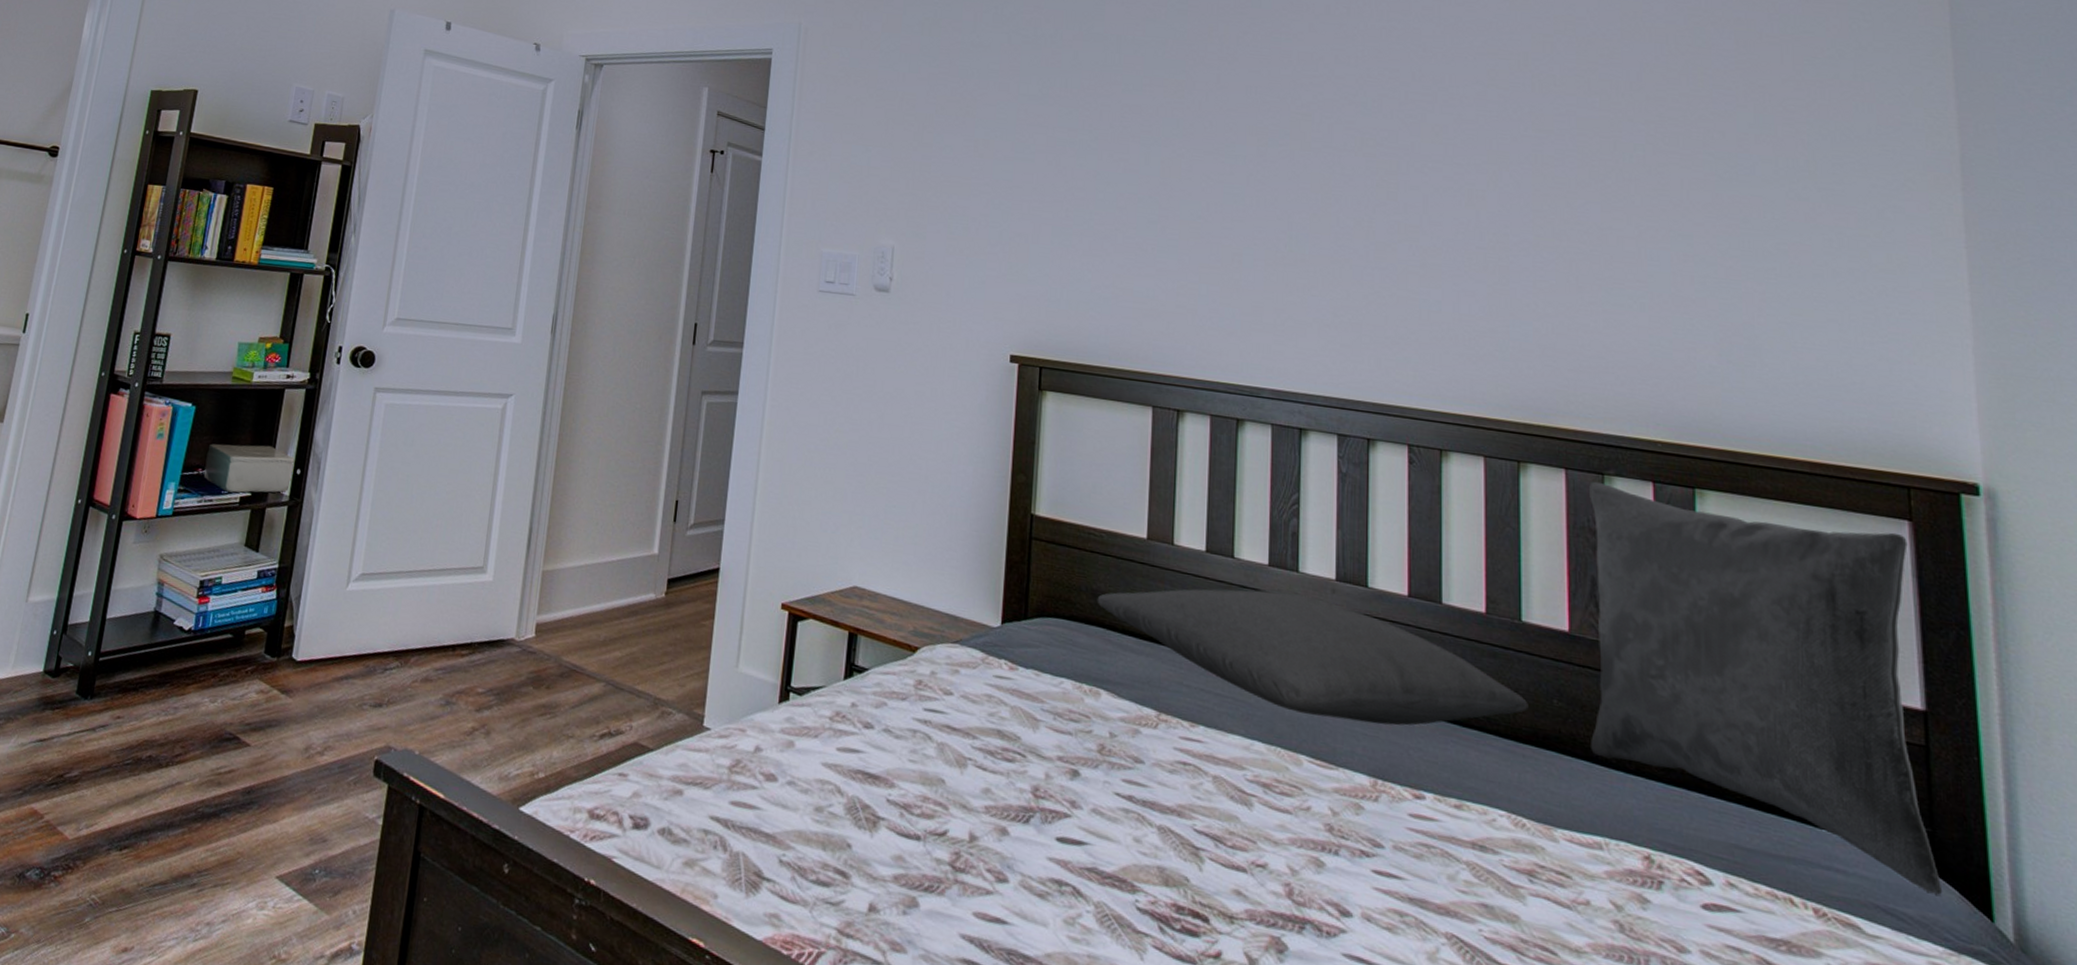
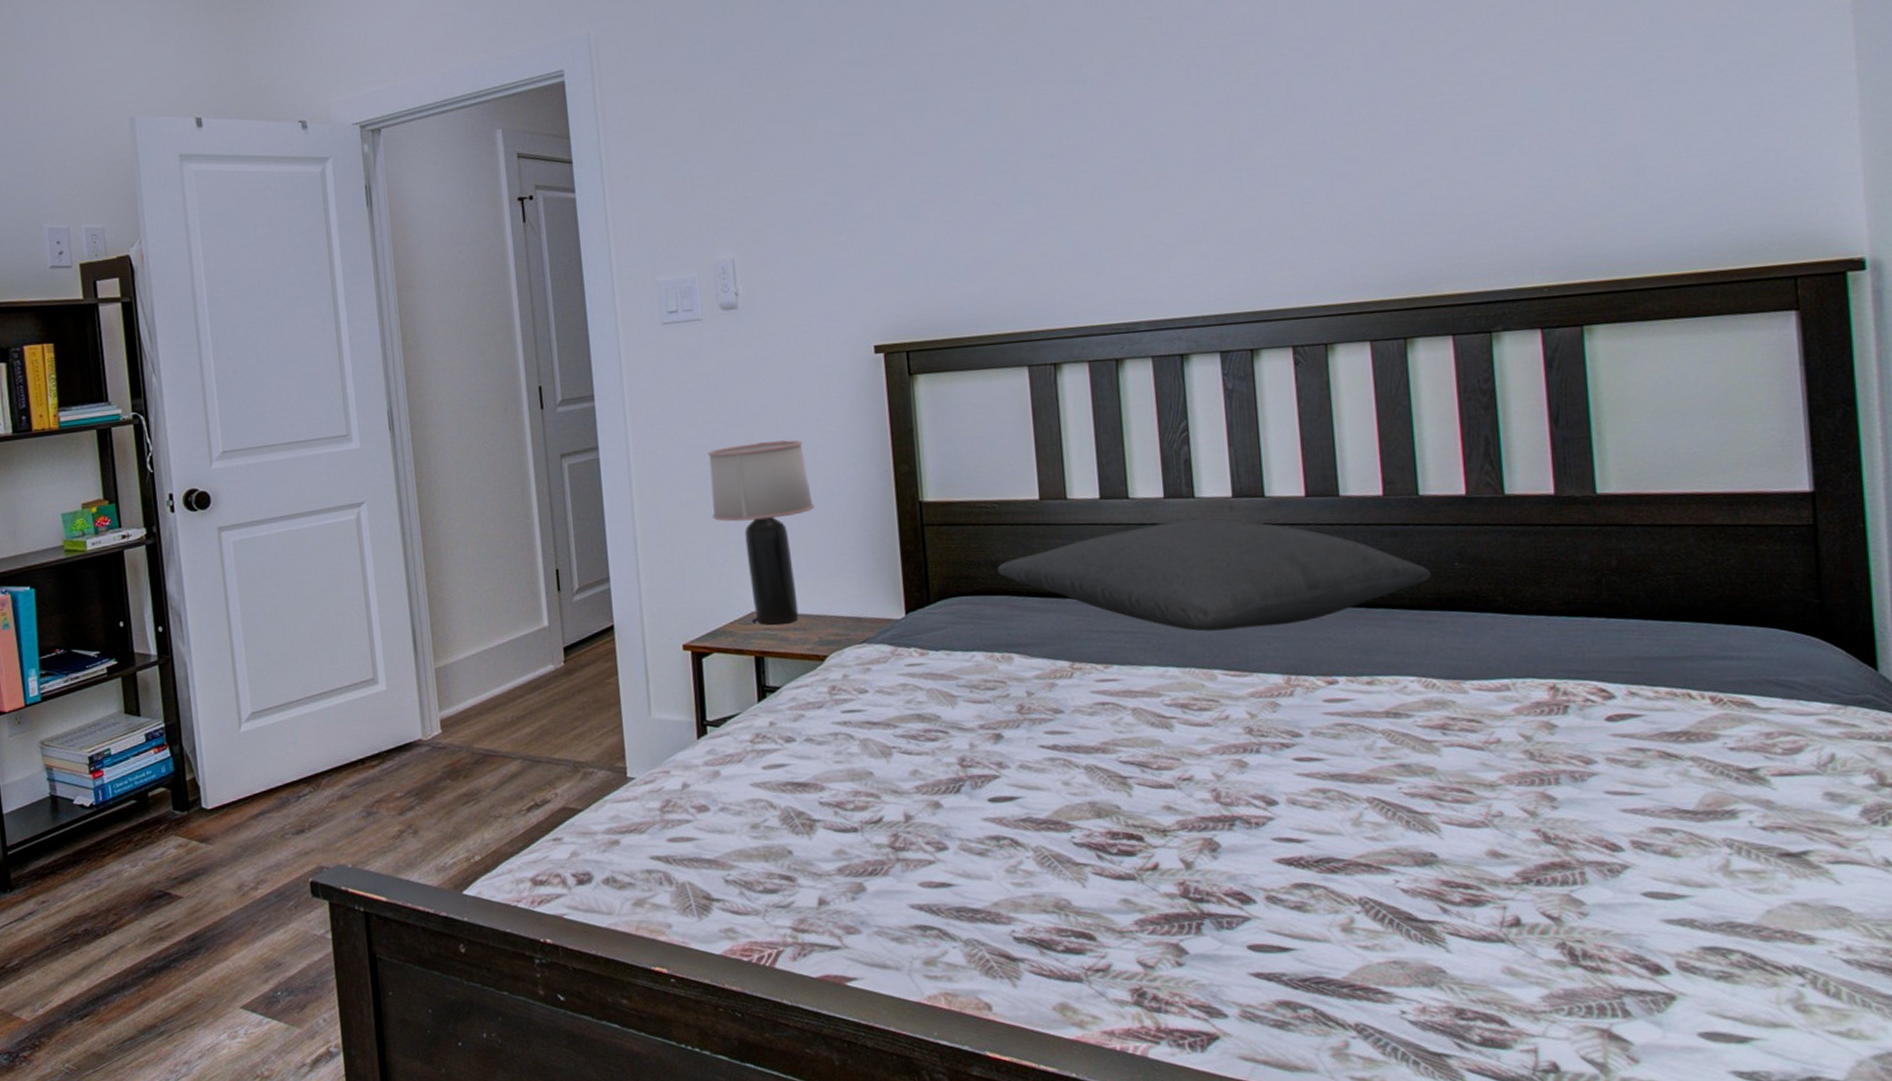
decorative box: present [203,443,294,493] -> none [59,610,155,666]
table lamp: none [833,419,931,607] -> present [707,440,815,626]
pillow: present [1589,481,1943,895] -> none [1478,325,1831,659]

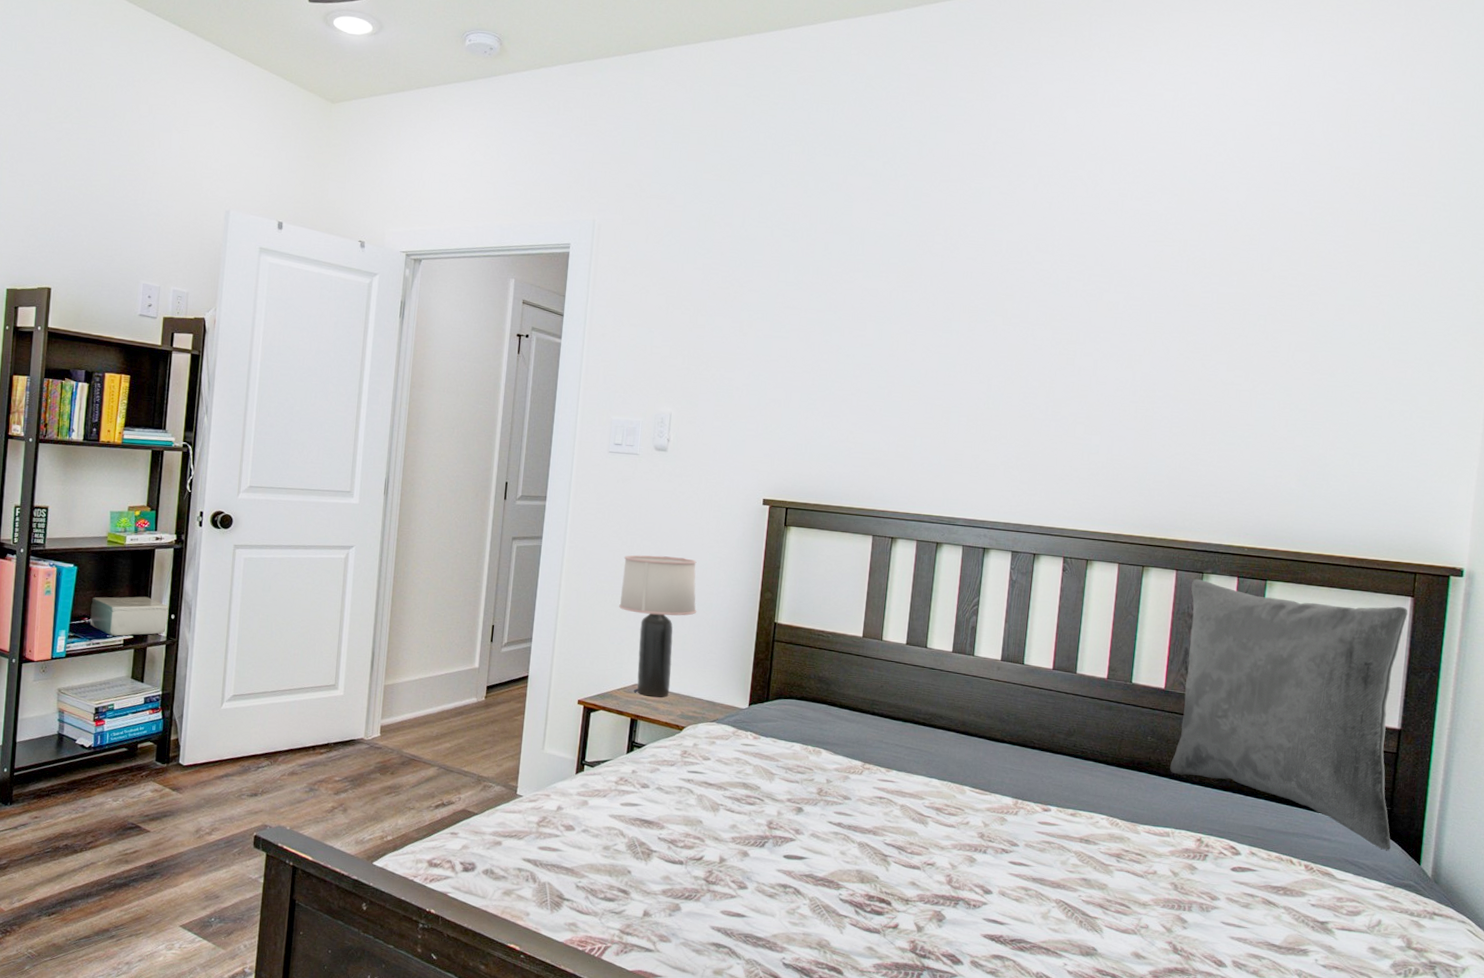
decorative box: none [59,610,155,666] -> present [90,596,168,636]
pillow: present [997,518,1431,632] -> none [822,670,1130,762]
pillow: none [1478,325,1831,659] -> present [1170,578,1408,850]

